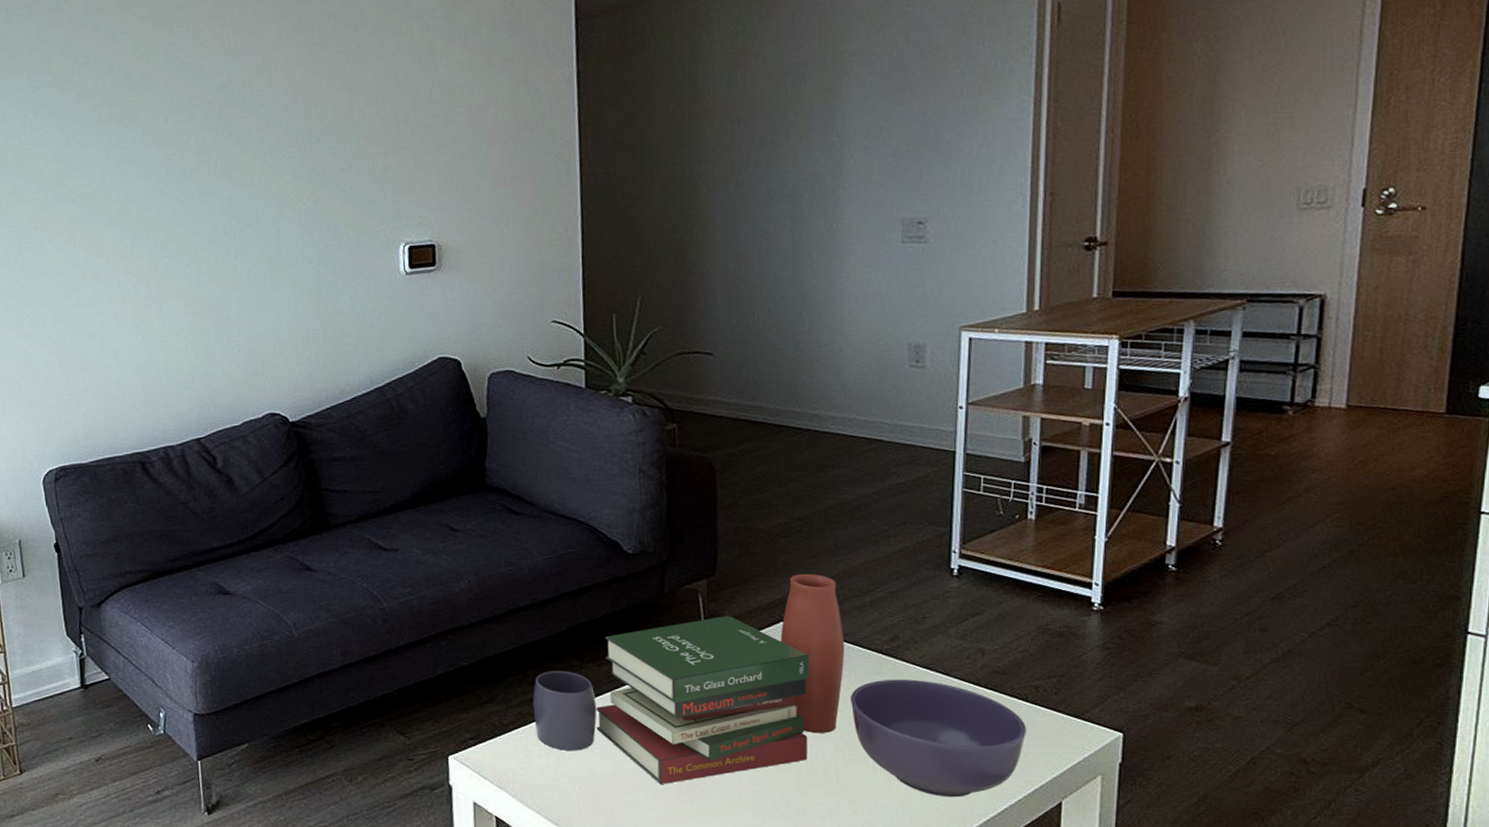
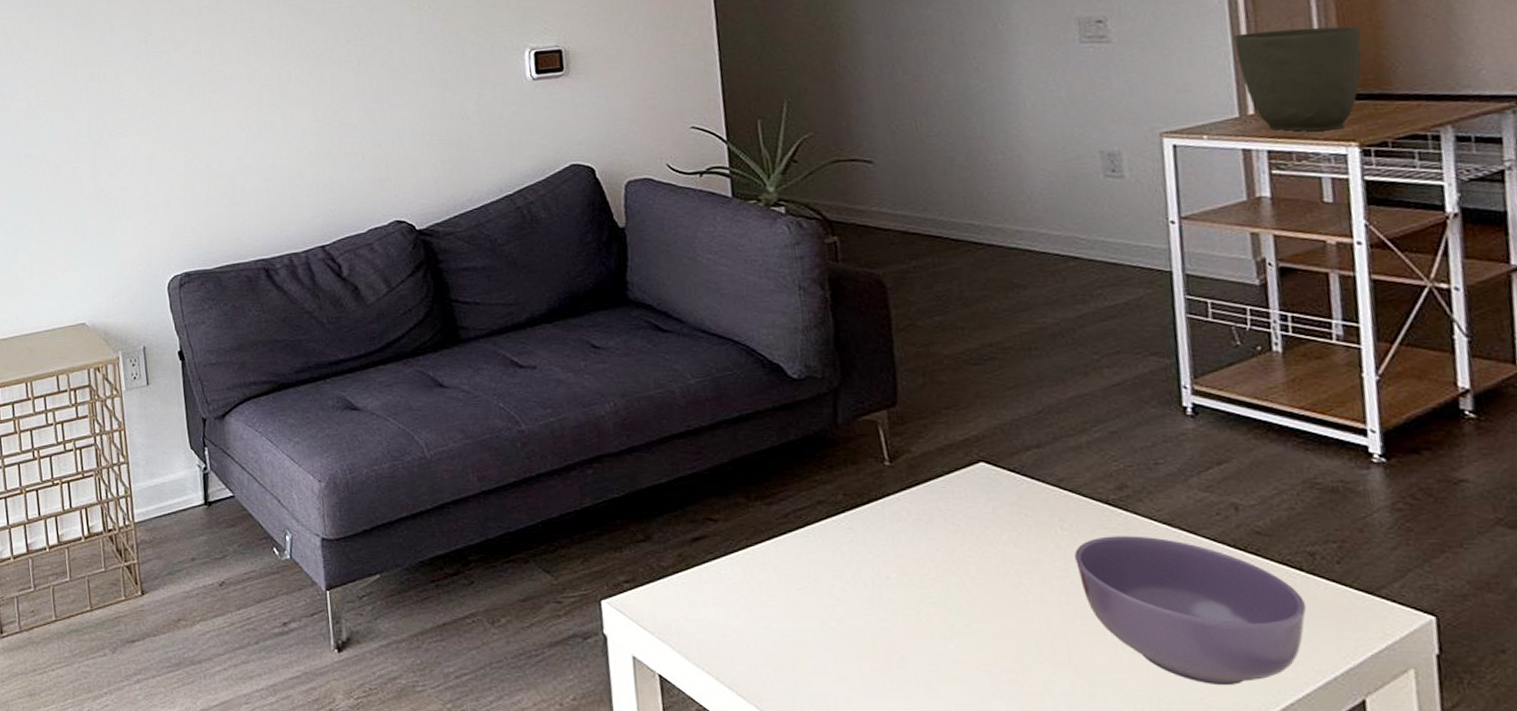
mug: present [532,670,597,751] -> none [693,508,770,603]
books: present [596,615,810,784] -> none [768,452,1029,648]
vase: present [780,573,845,734] -> none [980,407,1063,597]
ceramic pot: none [1031,230,1134,326] -> present [1234,26,1362,132]

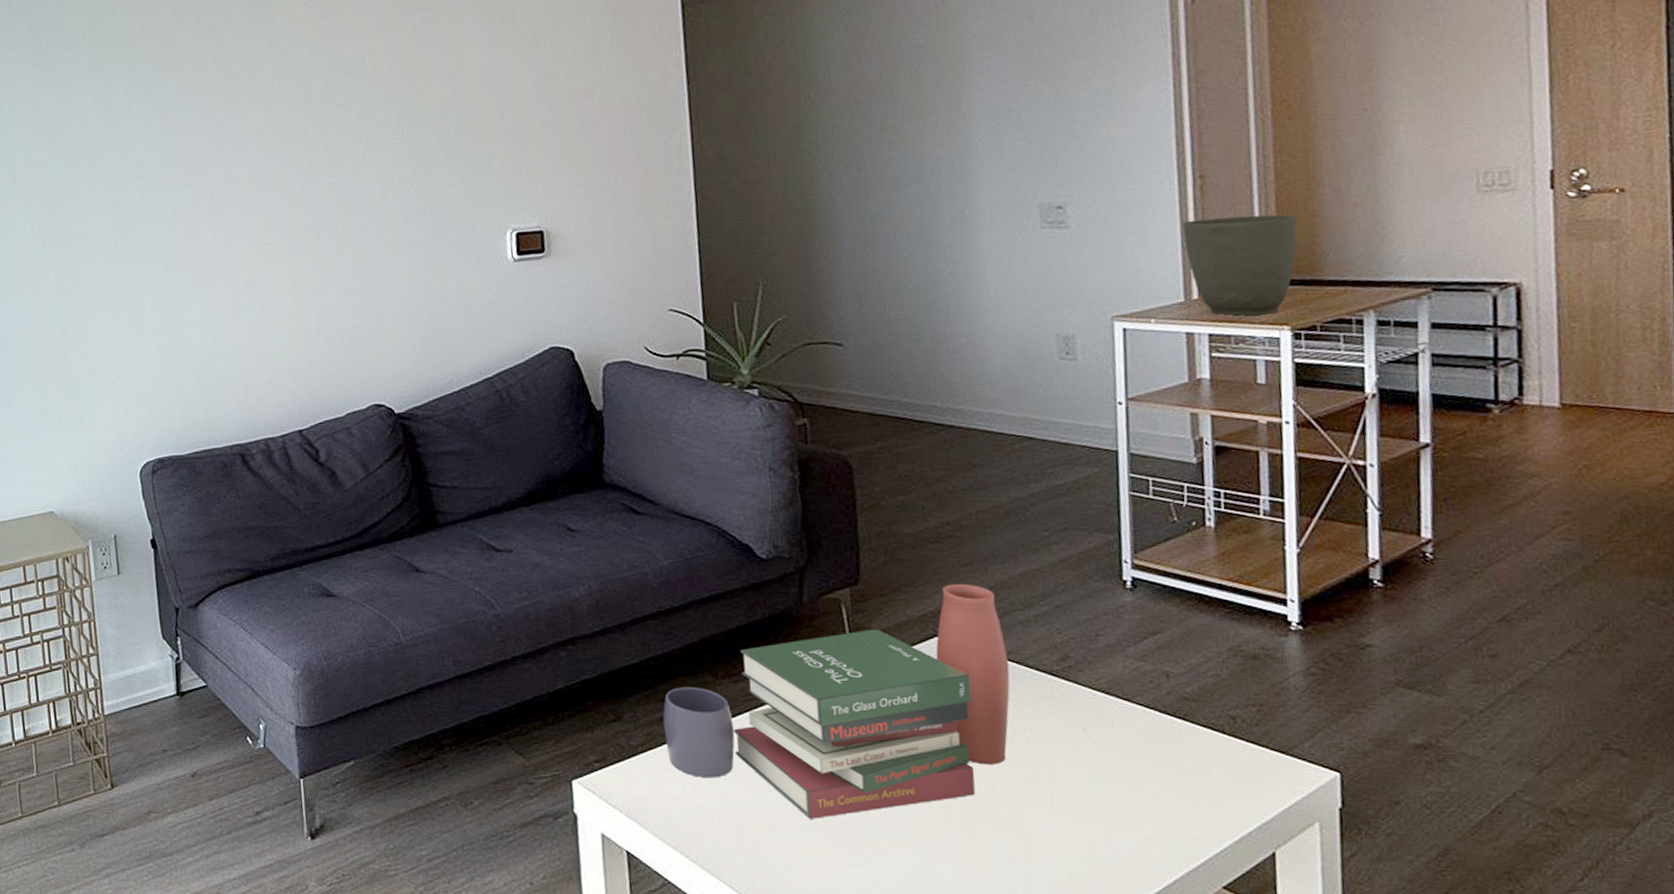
mug: none [693,508,770,603] -> present [662,686,735,778]
books: none [768,452,1029,648] -> present [733,629,976,819]
vase: none [980,407,1063,597] -> present [935,583,1010,765]
bowl: present [1074,536,1307,685] -> none [1020,704,1227,843]

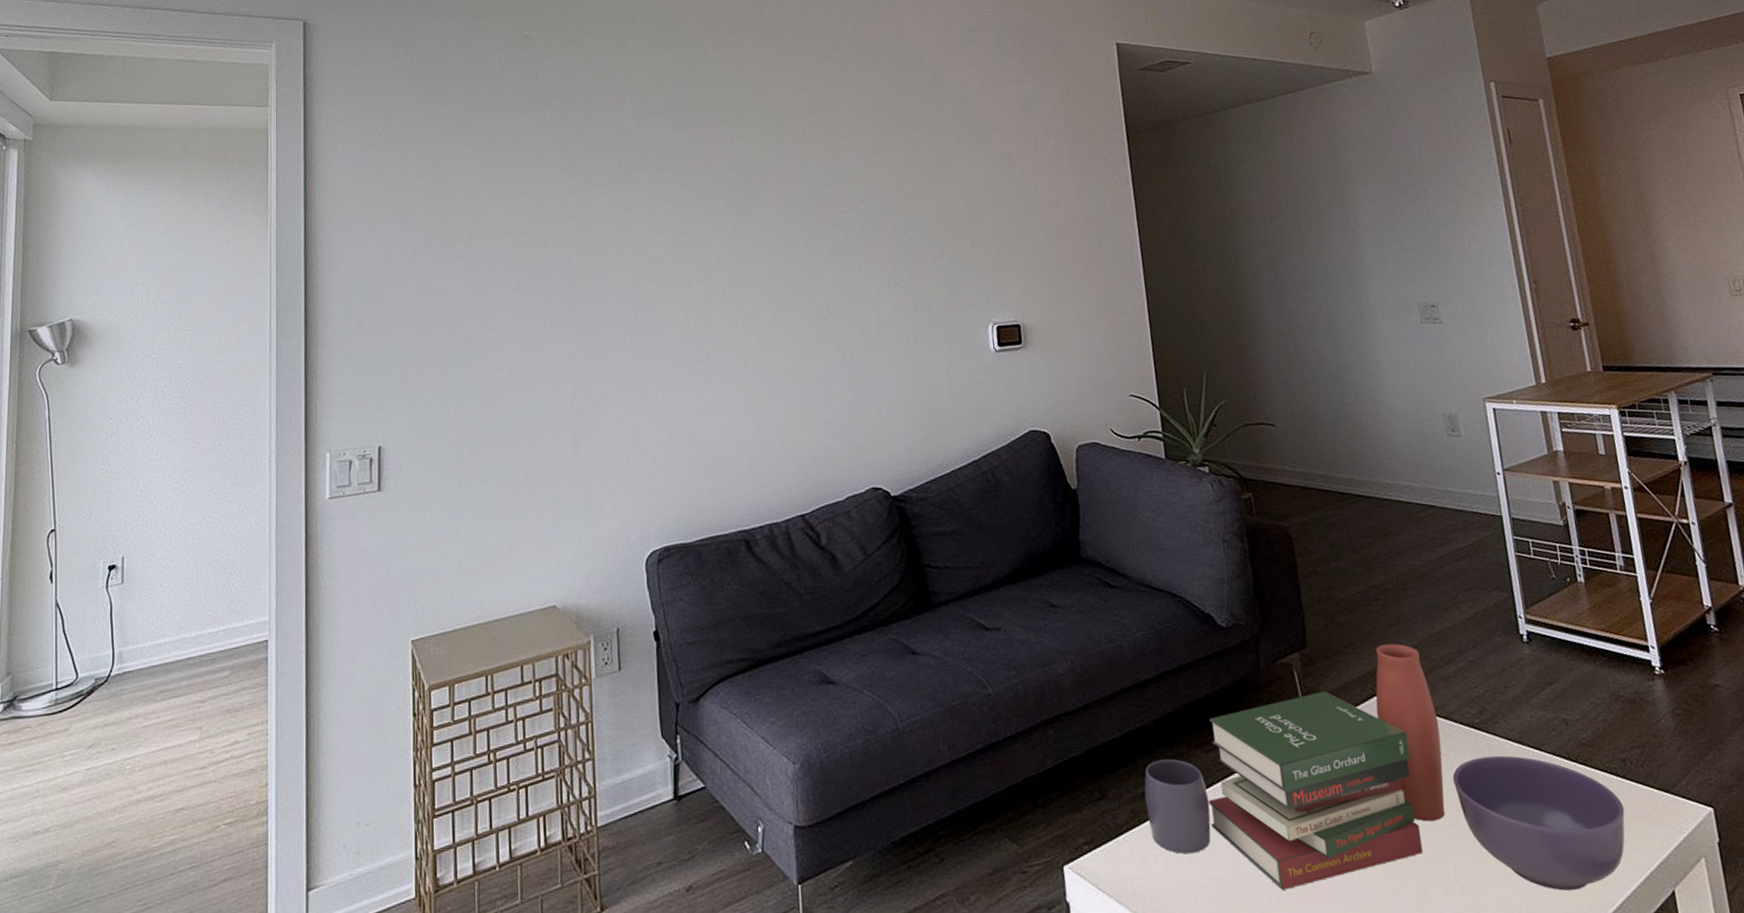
bowl: none [1020,704,1227,843] -> present [1452,755,1625,891]
ceramic pot: present [1183,214,1297,316] -> none [1526,313,1613,397]

